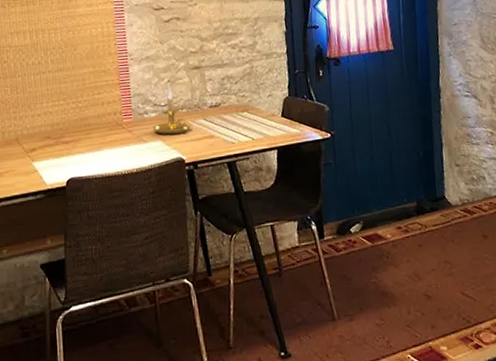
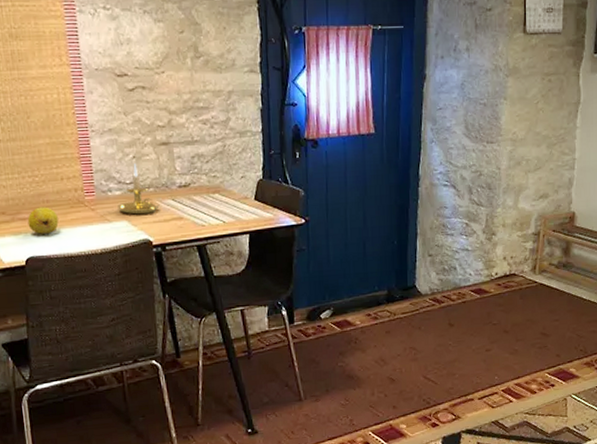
fruit: none [70,130,98,156] -> present [27,206,59,234]

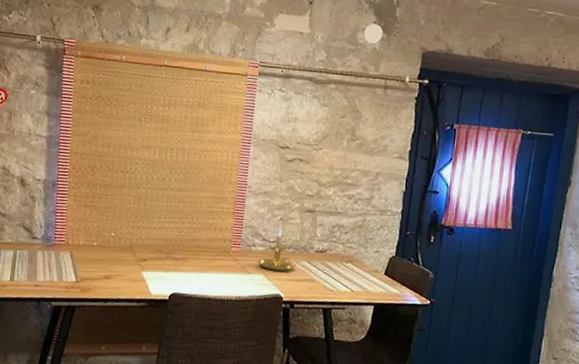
fruit: present [27,206,59,234] -> none [178,250,205,275]

